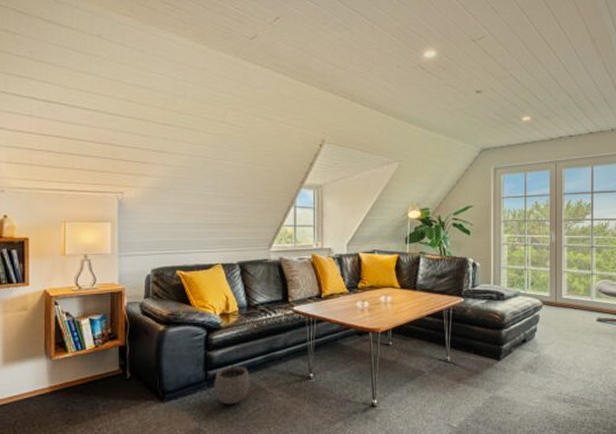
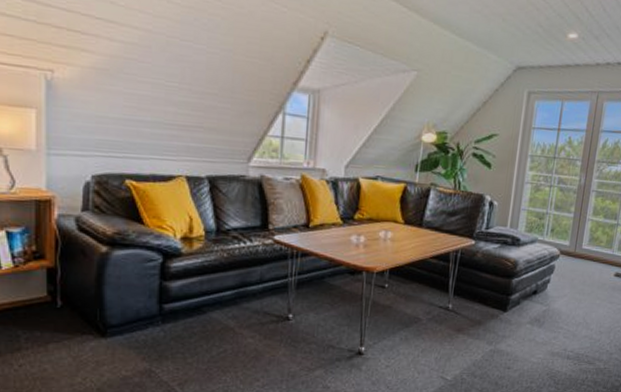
plant pot: present [213,359,250,405] -> none [169,291,216,345]

